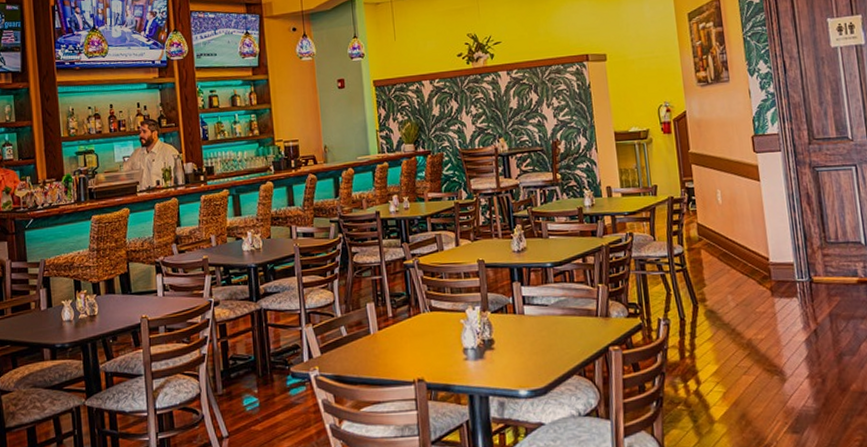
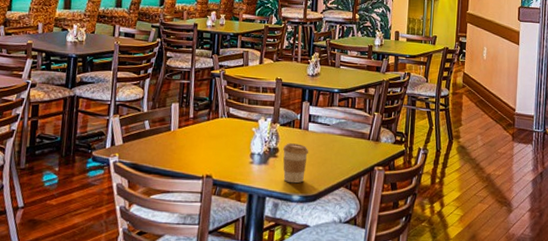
coffee cup: none [499,331,530,377] -> present [283,143,309,184]

